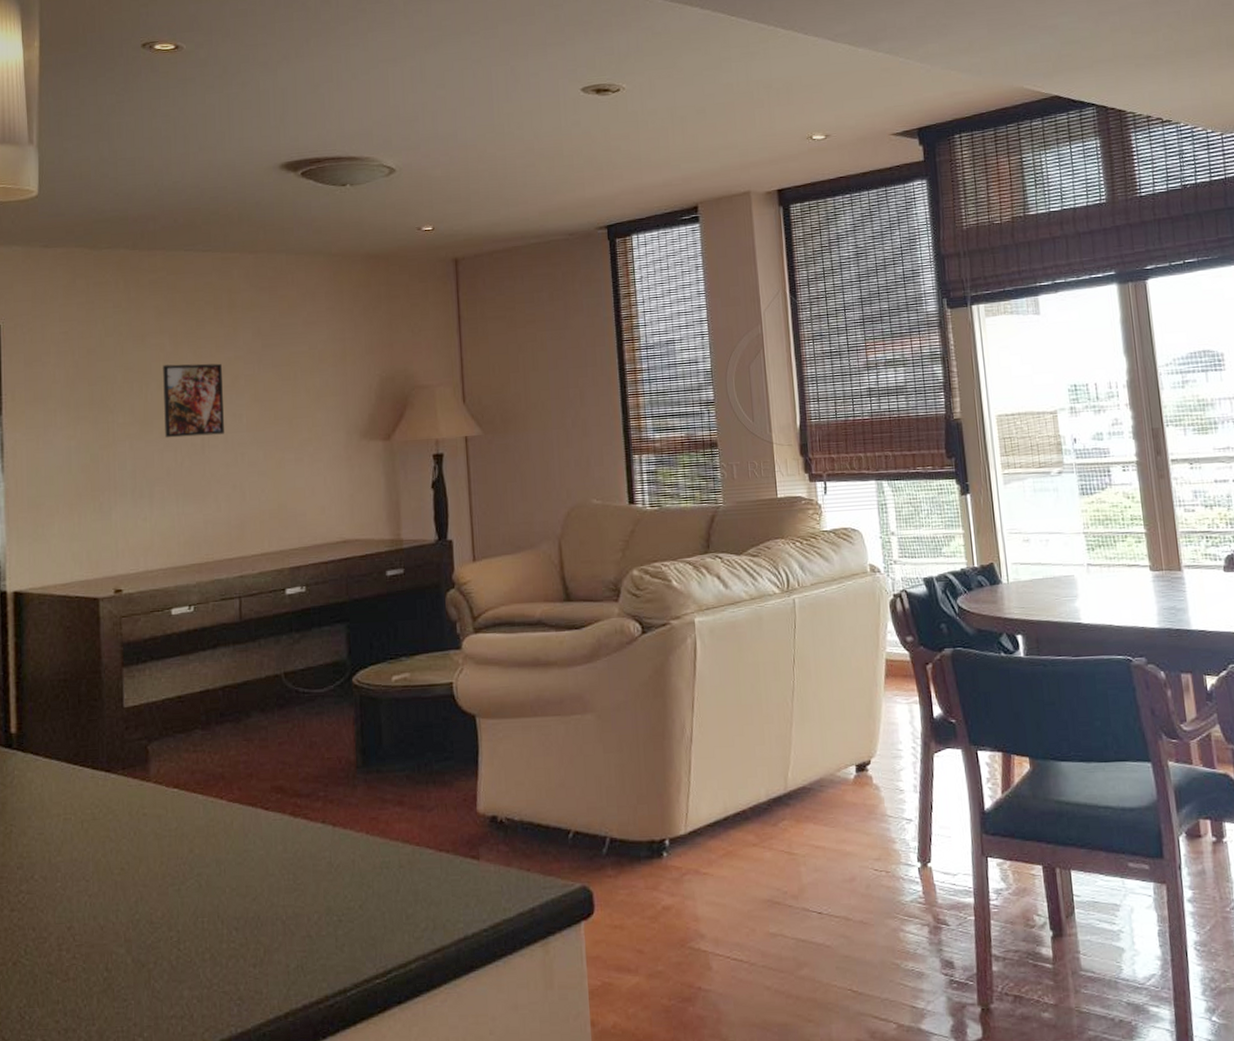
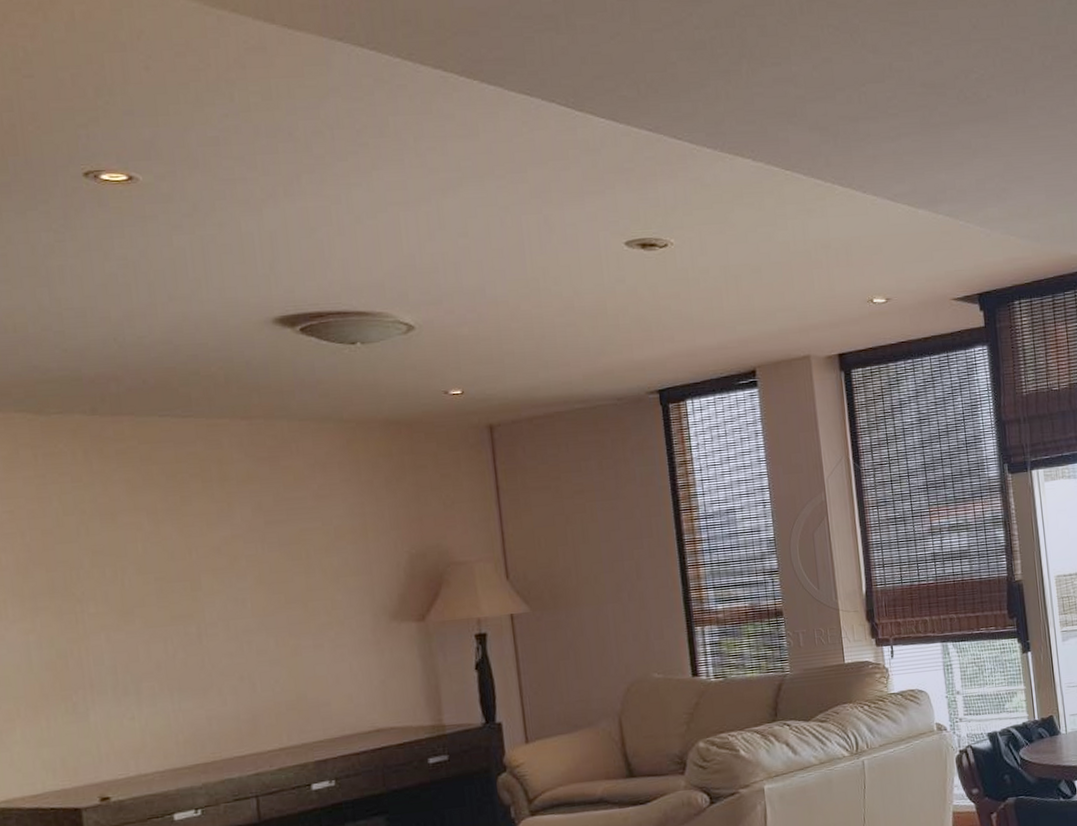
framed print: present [163,363,224,438] -> none [141,543,225,628]

